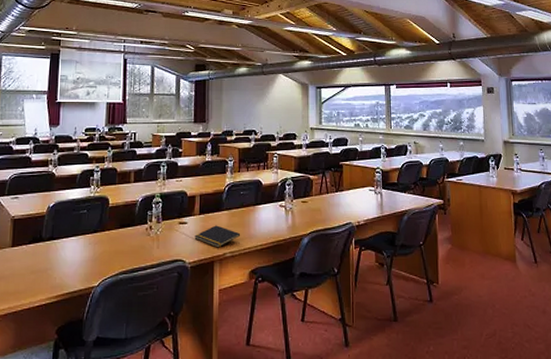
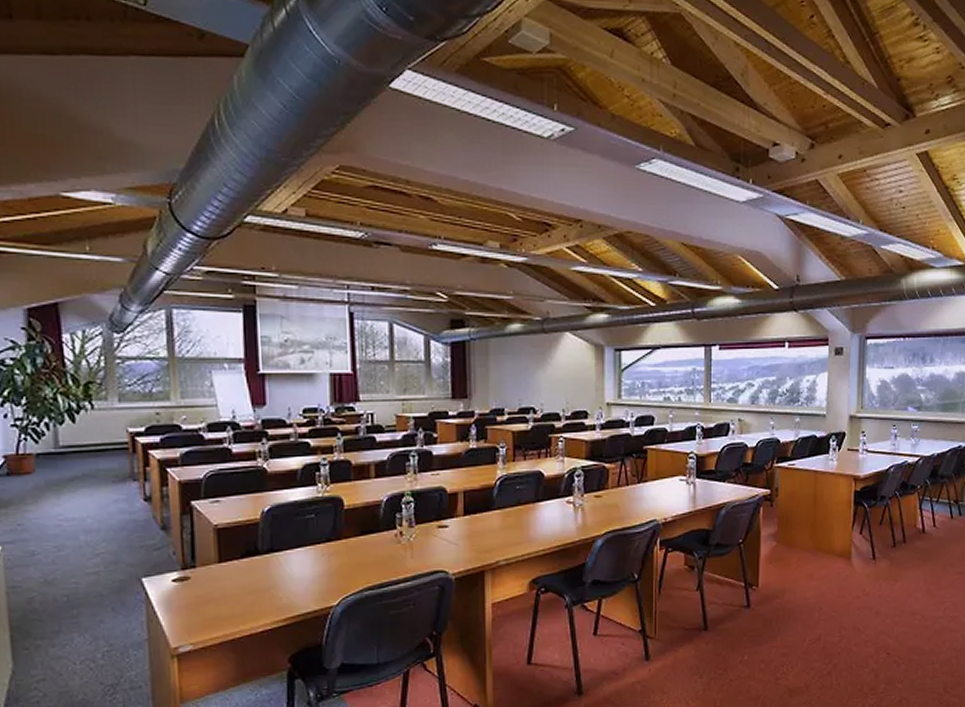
notepad: present [194,225,241,248] -> none [458,528,518,555]

